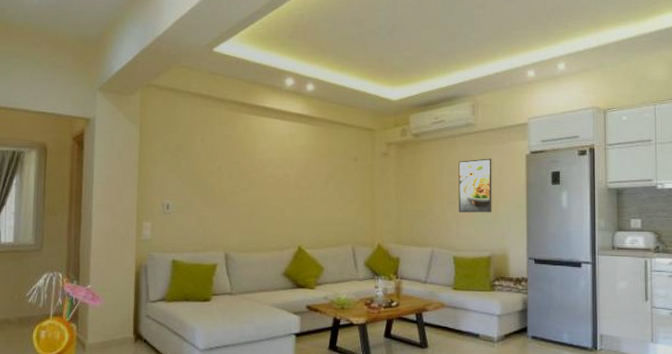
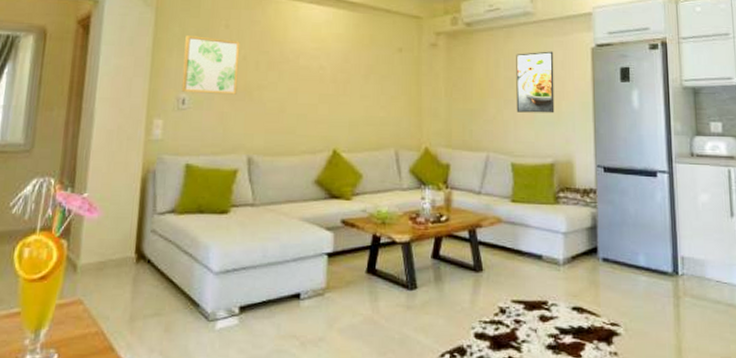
wall art: none [165,149,215,200] -> present [181,35,240,95]

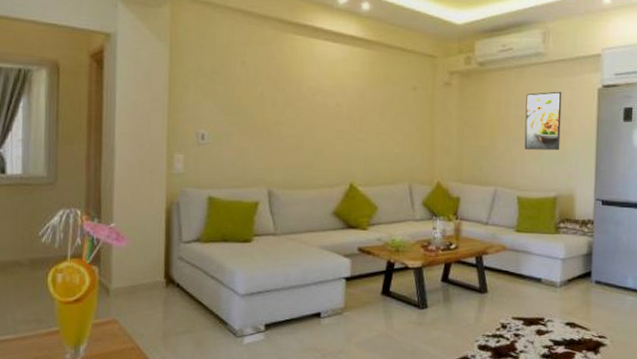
wall art: present [181,35,240,95] -> none [200,71,257,131]

